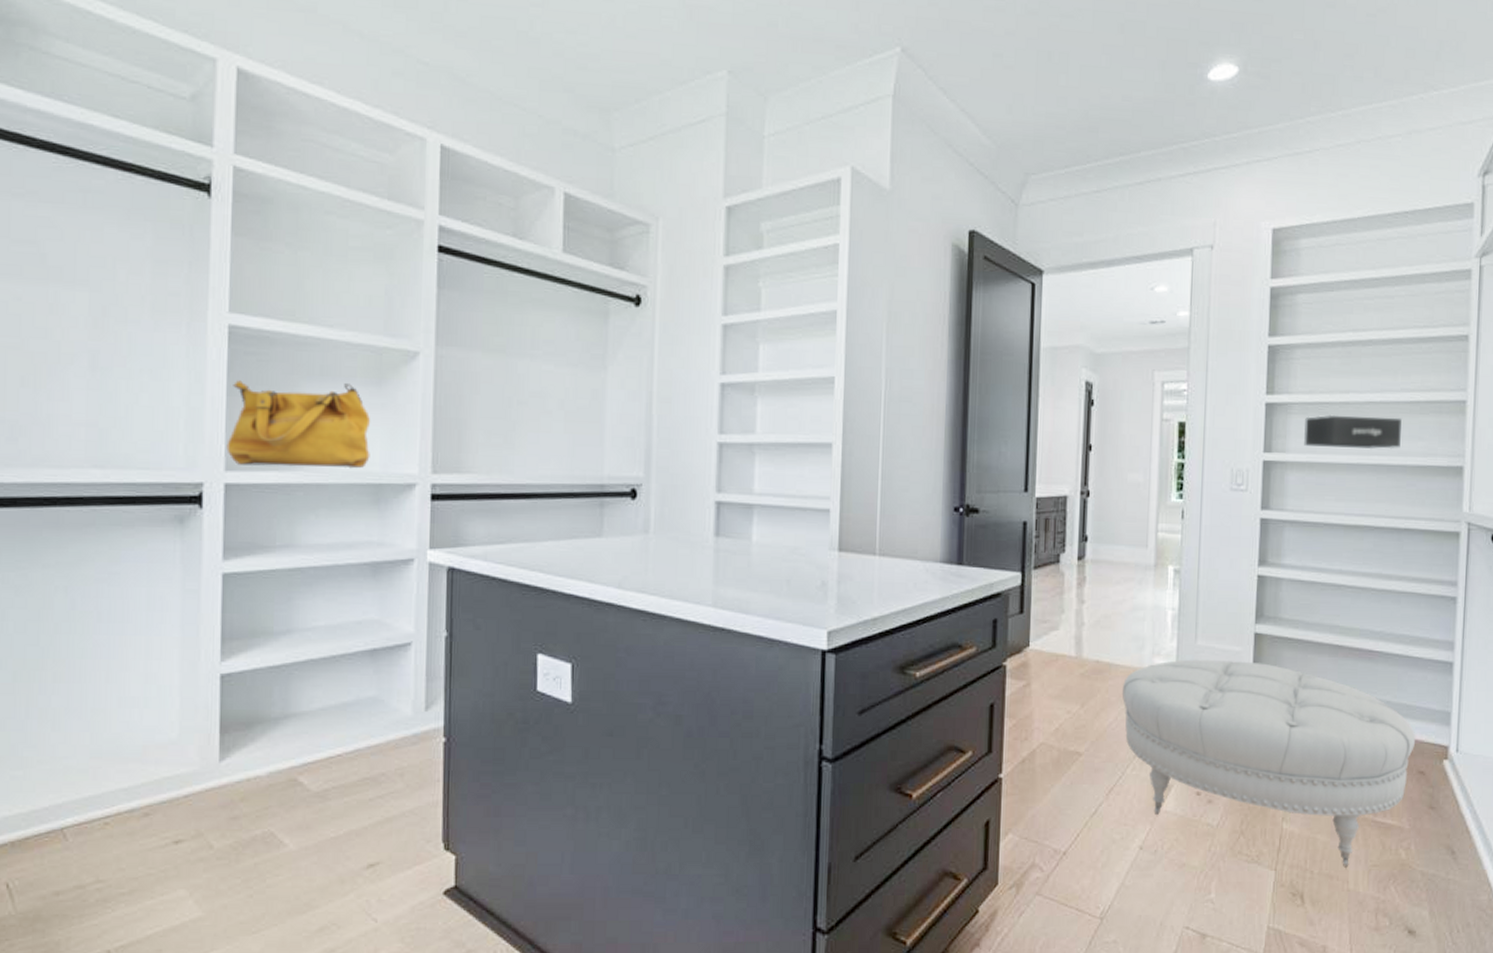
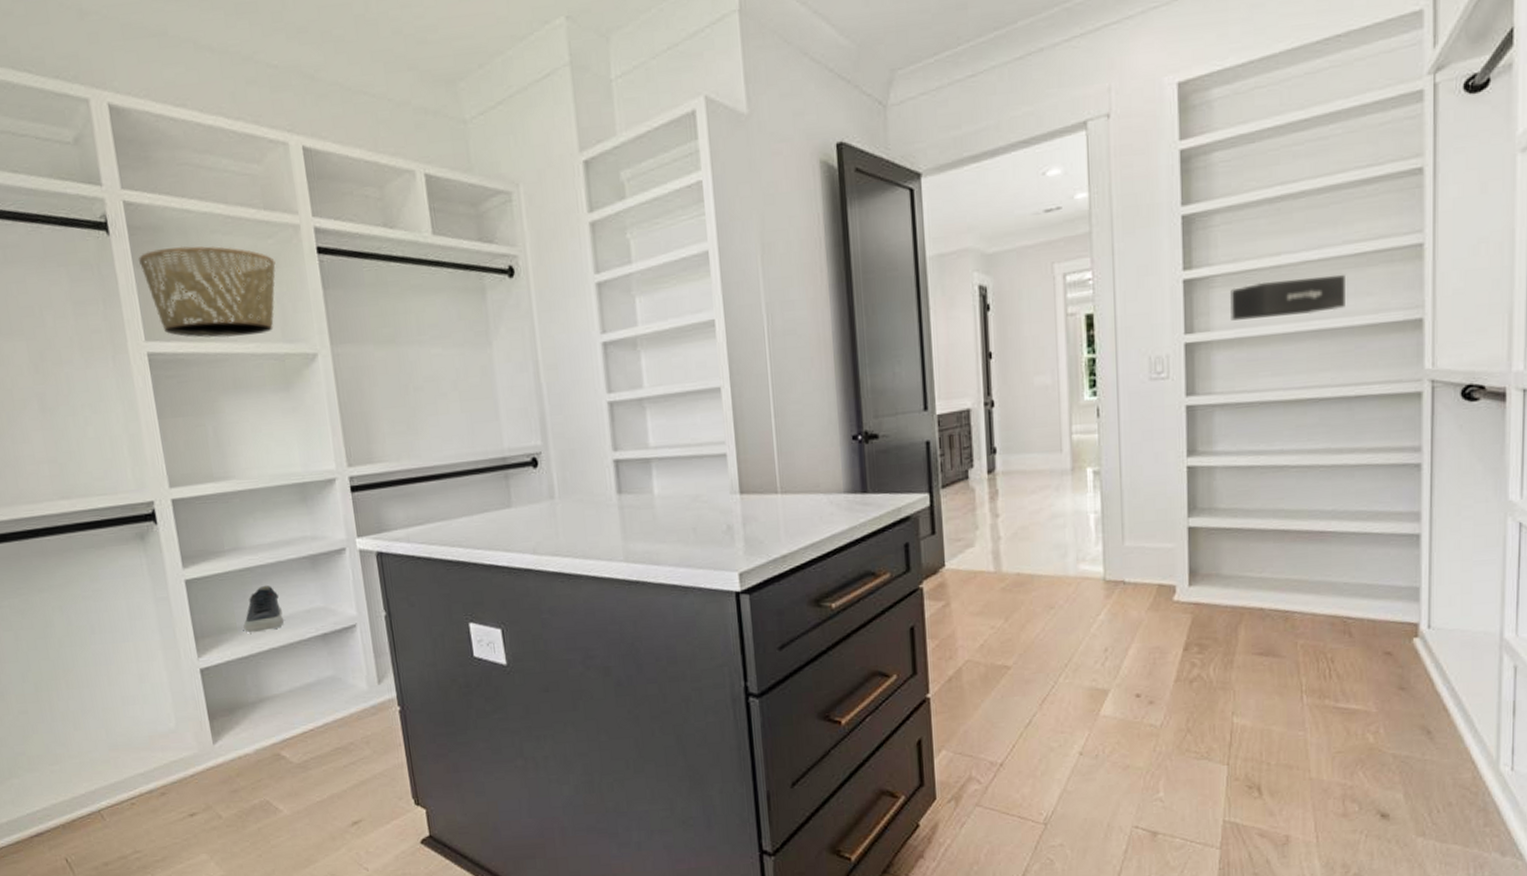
handbag: present [226,380,371,469] -> none [161,392,291,481]
basket: none [239,220,391,324] -> present [139,246,276,339]
shoe: none [281,590,330,640] -> present [243,586,285,633]
ottoman: present [1121,659,1416,868] -> none [1047,557,1380,757]

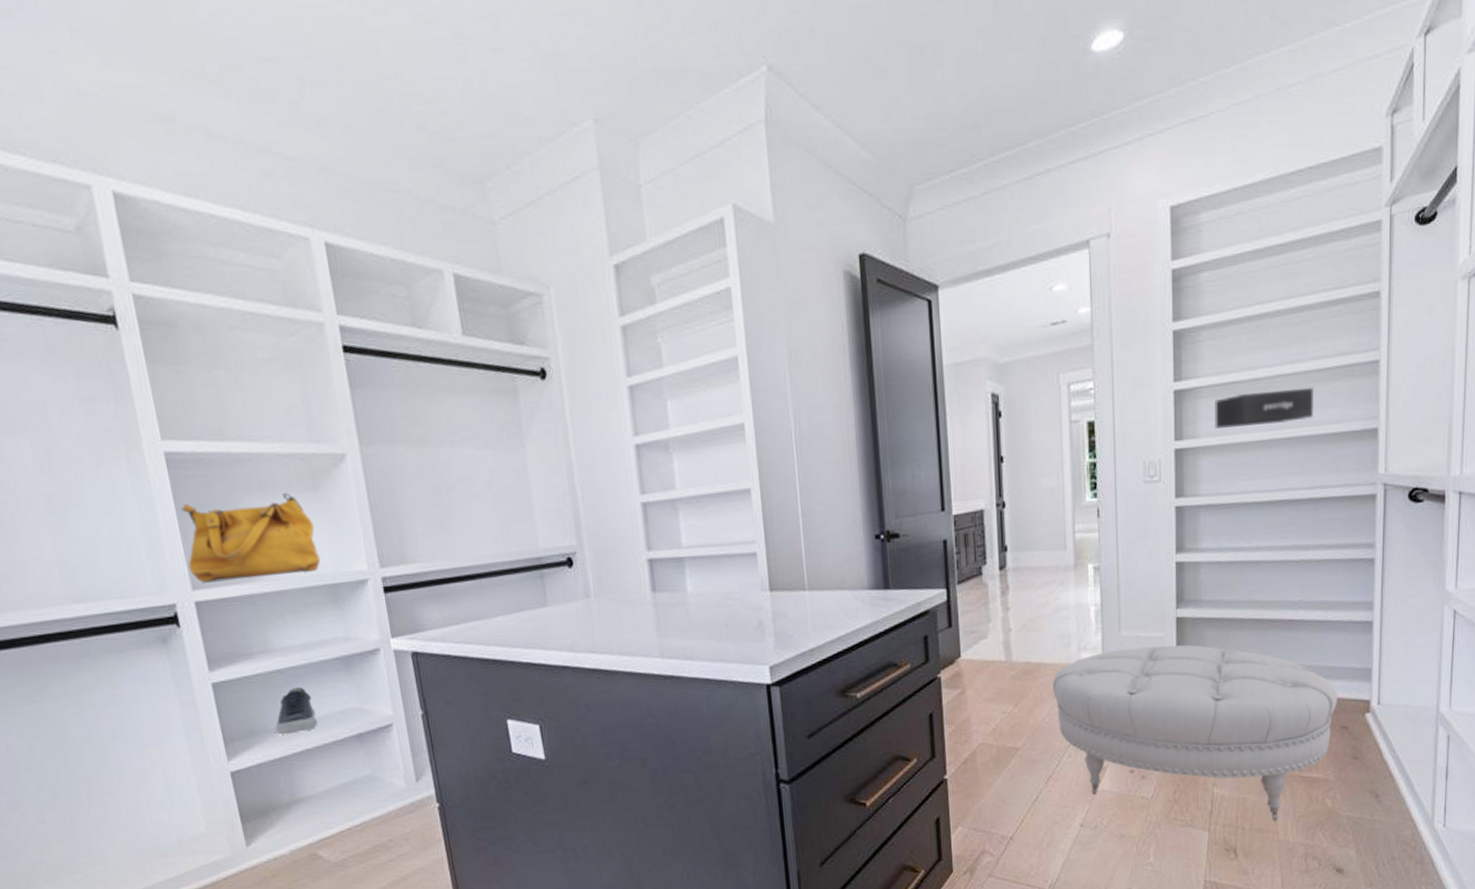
basket: present [139,246,276,339] -> none [151,342,300,438]
handbag: none [161,392,291,481] -> present [181,493,321,583]
ottoman: none [1047,557,1380,757] -> present [1052,644,1338,821]

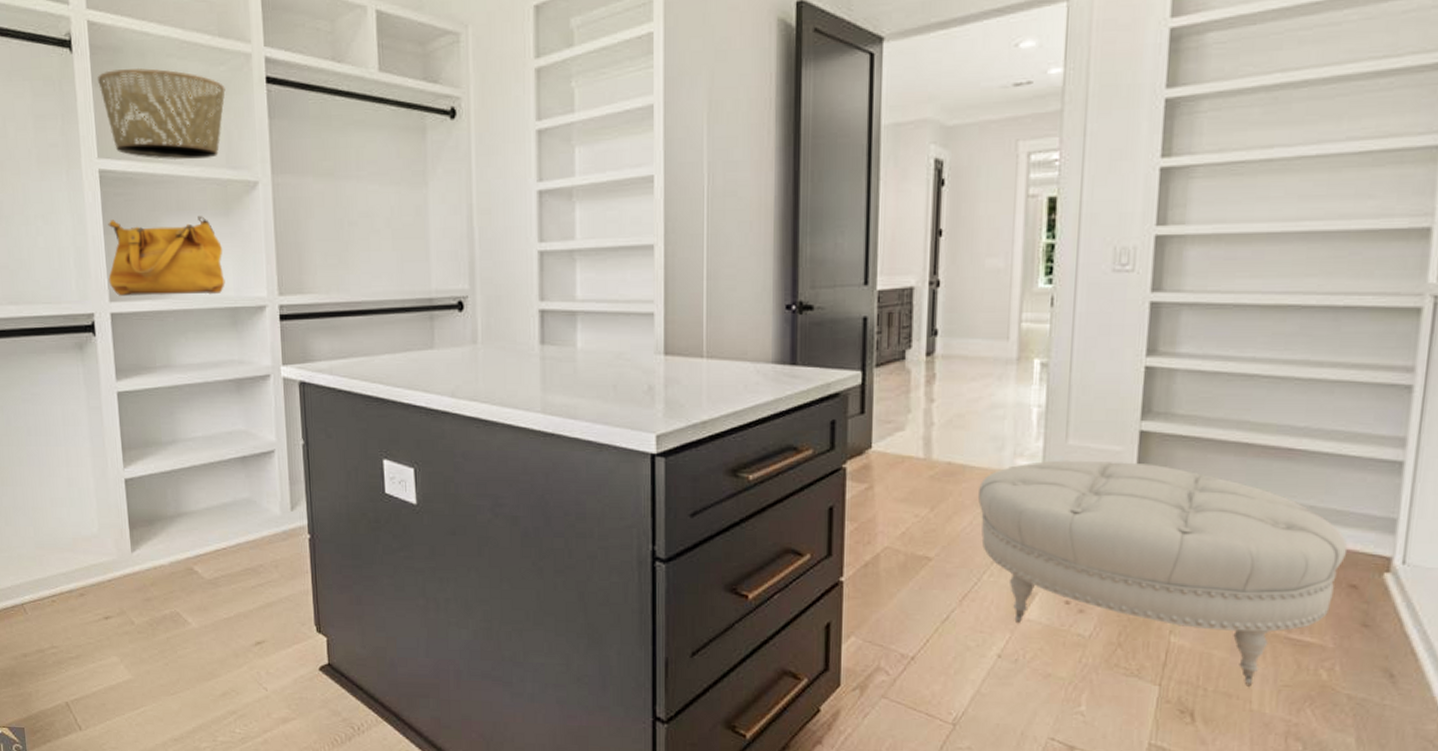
basket: none [151,342,300,438] -> present [98,67,225,161]
shoe: present [275,687,318,735] -> none [168,405,207,449]
box: present [1215,387,1313,429] -> none [1210,173,1346,215]

